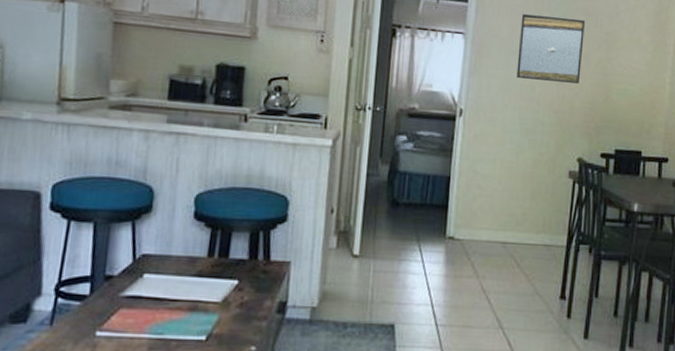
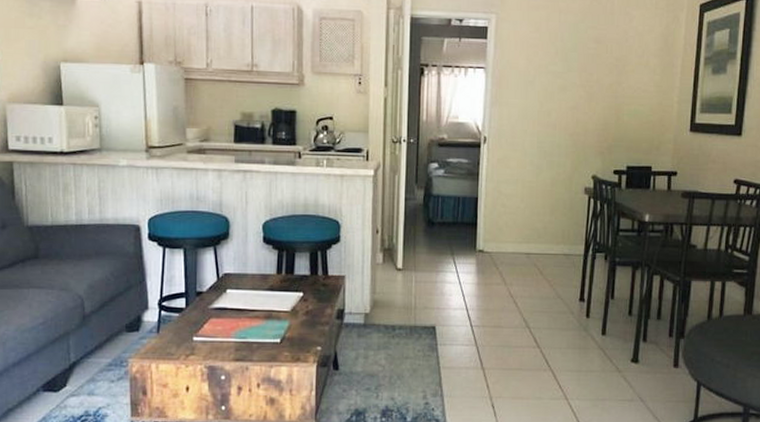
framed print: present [516,14,586,84] -> none [534,46,597,107]

